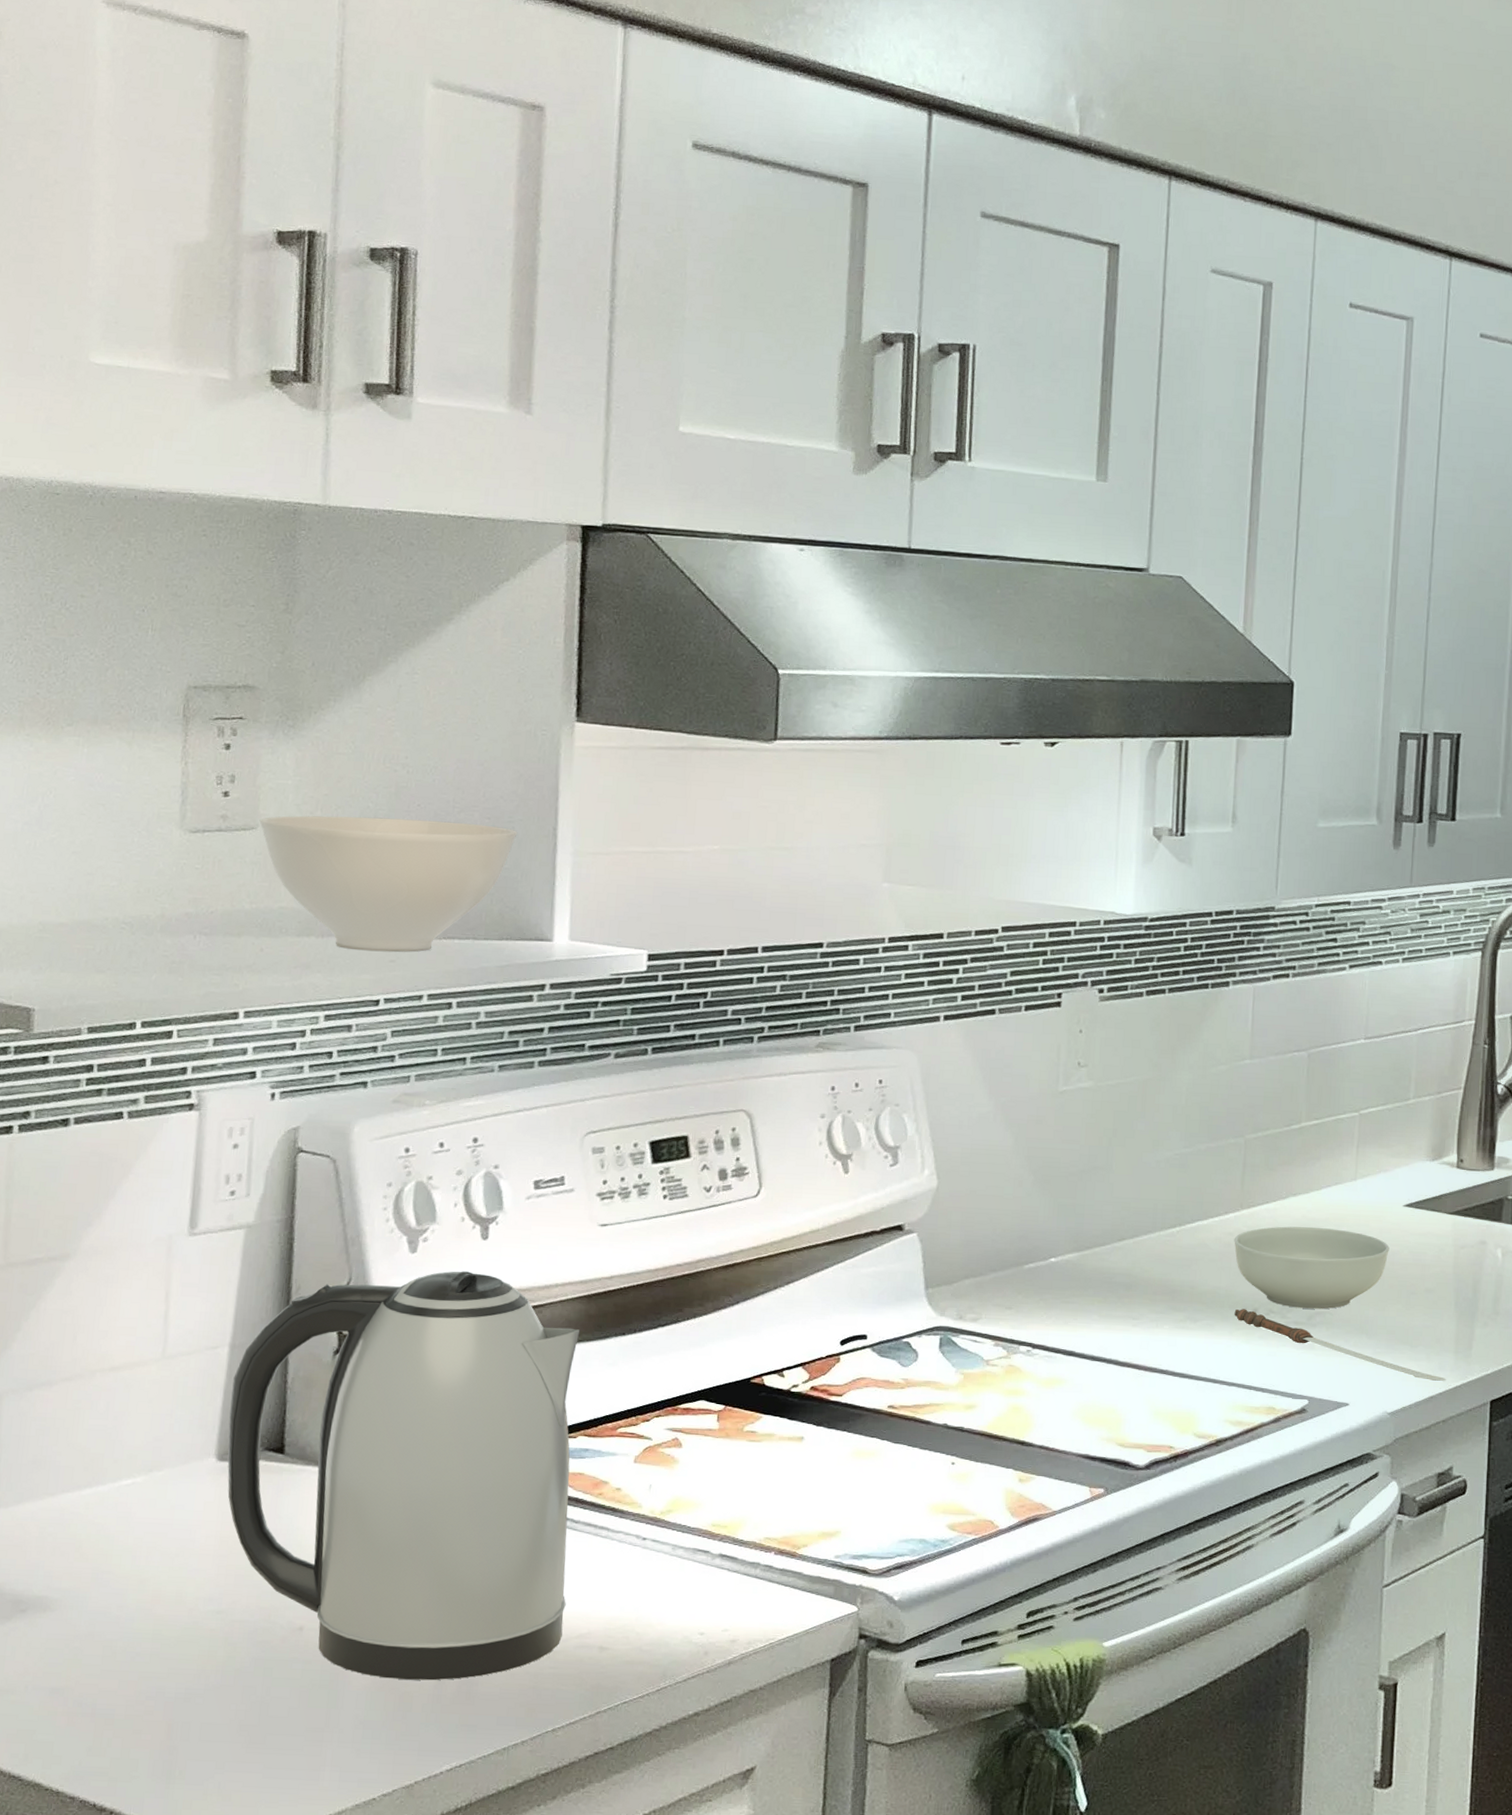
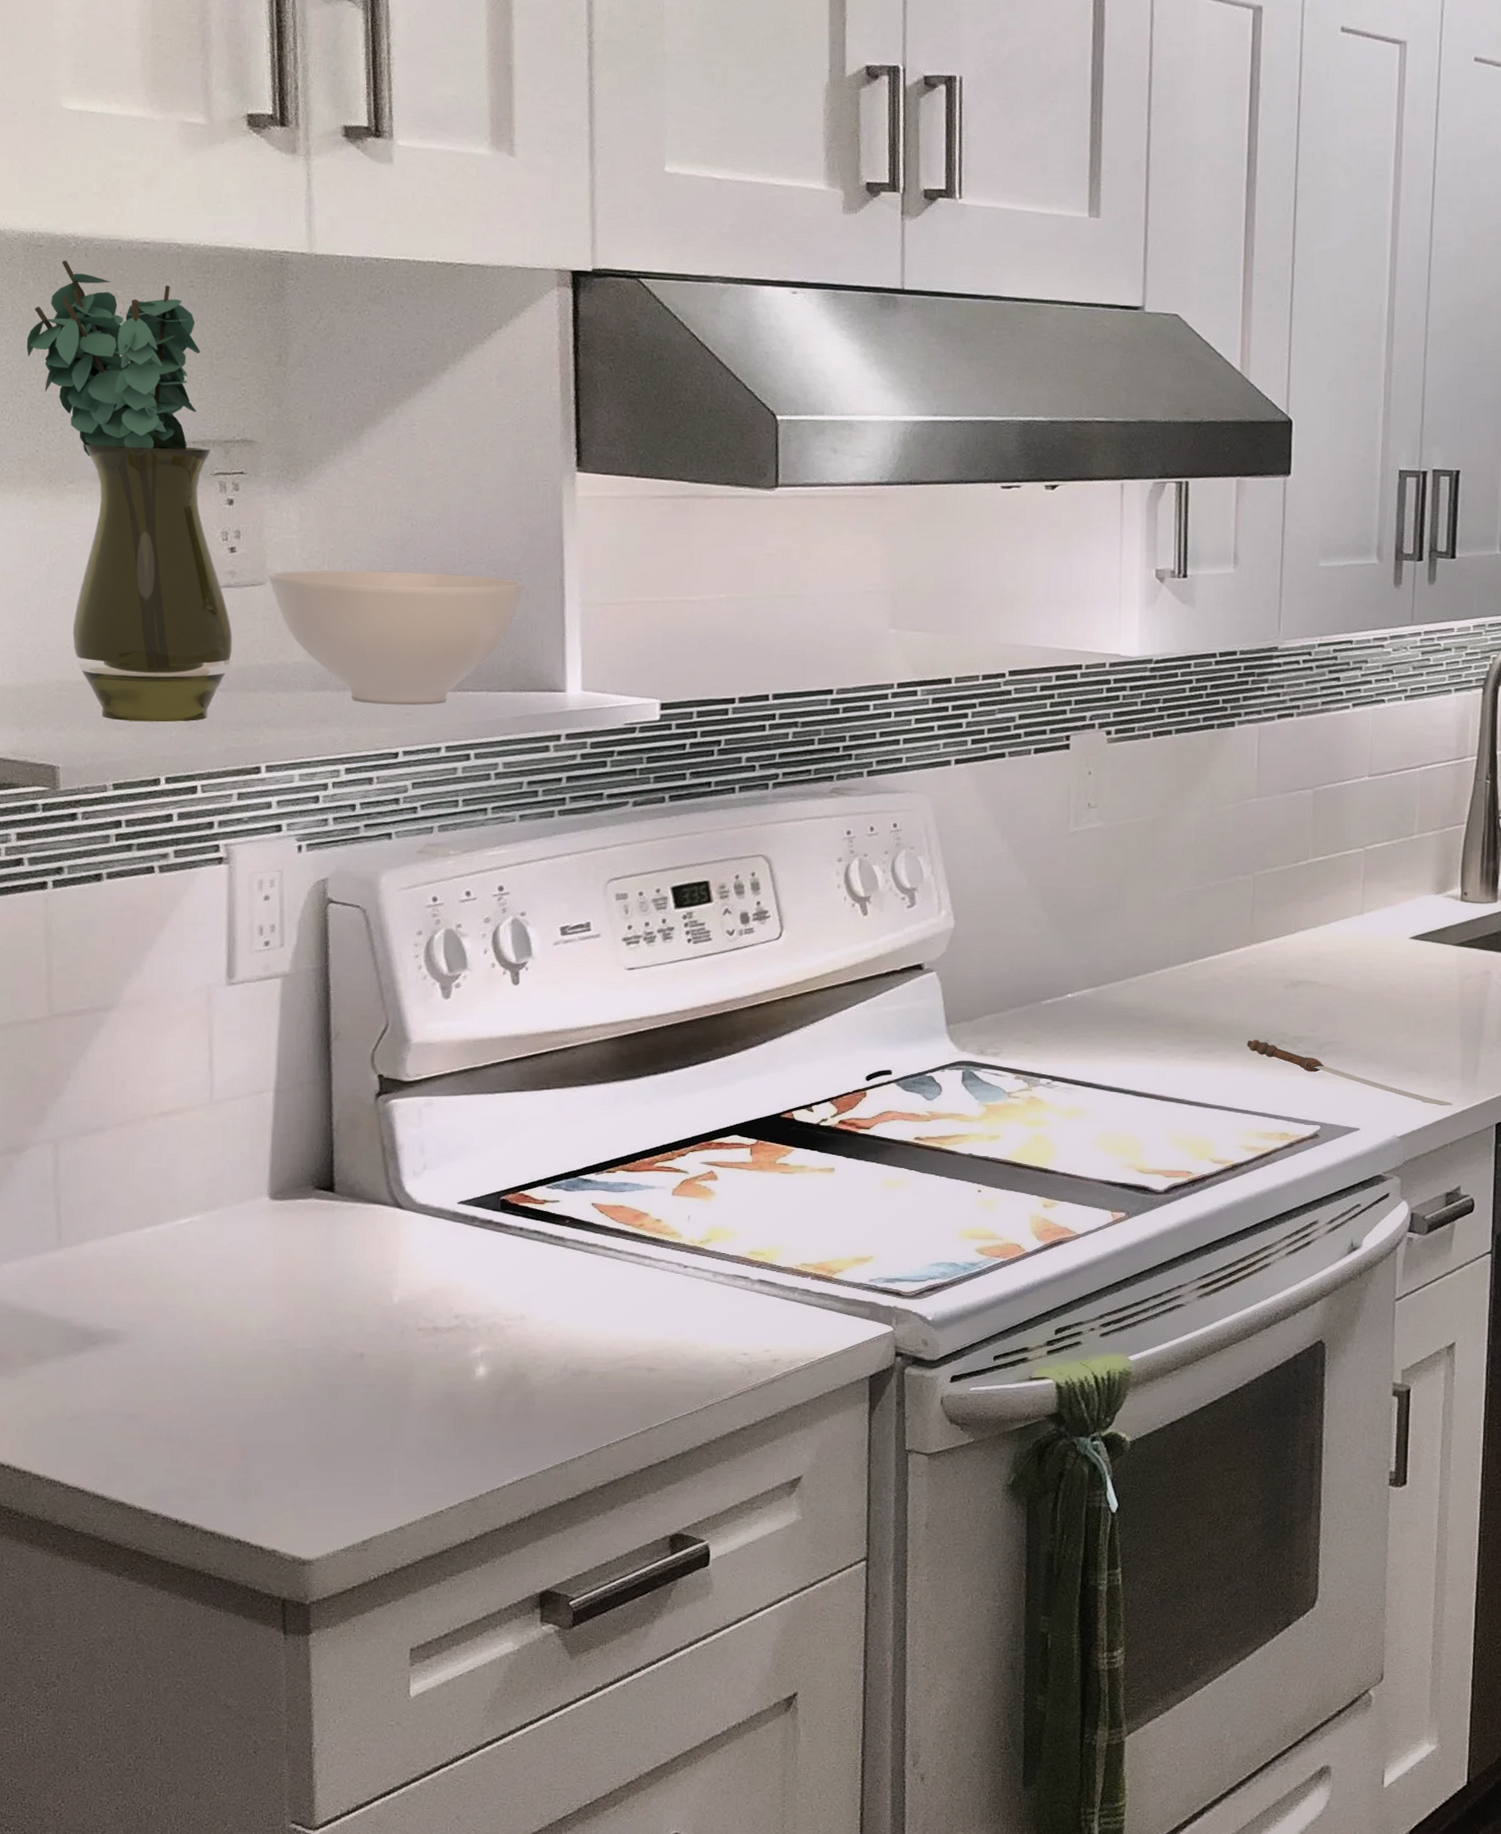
vase: none [35,508,220,966] -> present [26,260,232,723]
kettle: present [227,1271,579,1681] -> none [279,1015,614,1402]
bowl: present [1234,1226,1390,1309] -> none [1245,960,1396,1039]

